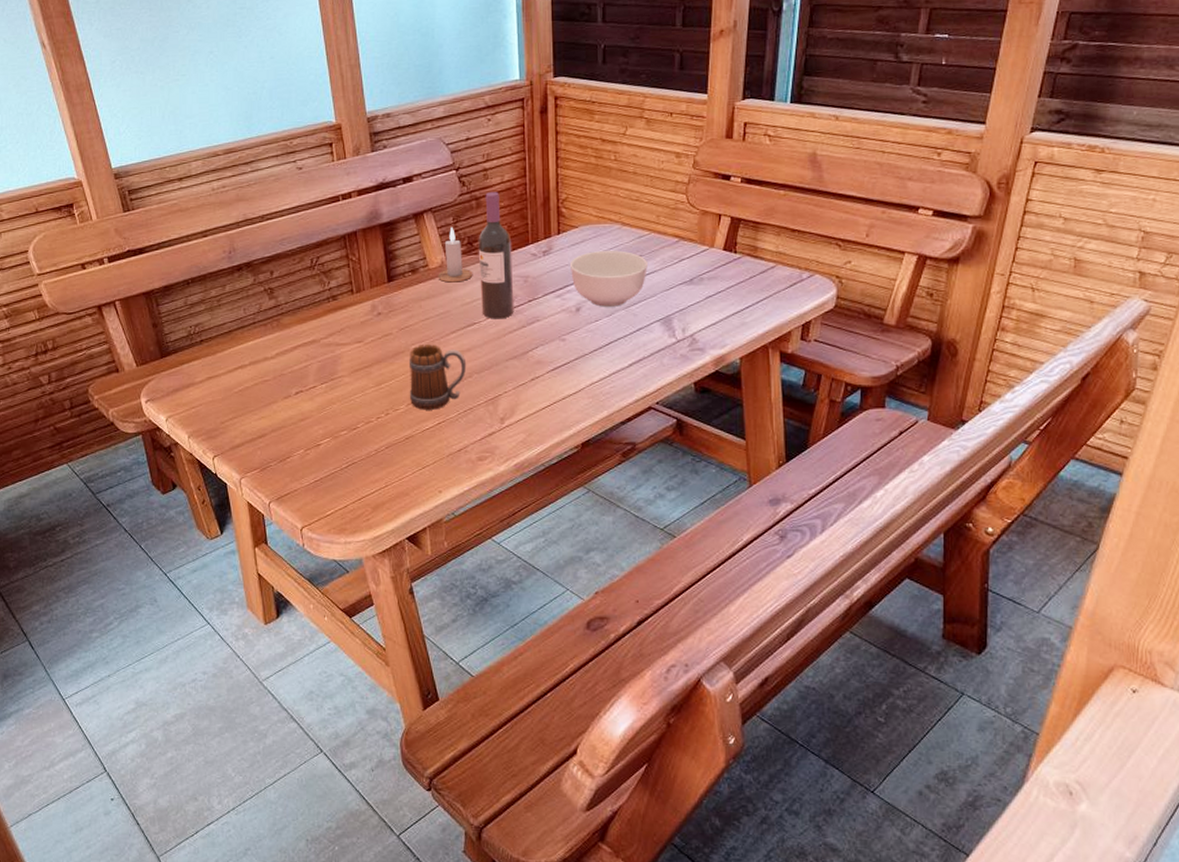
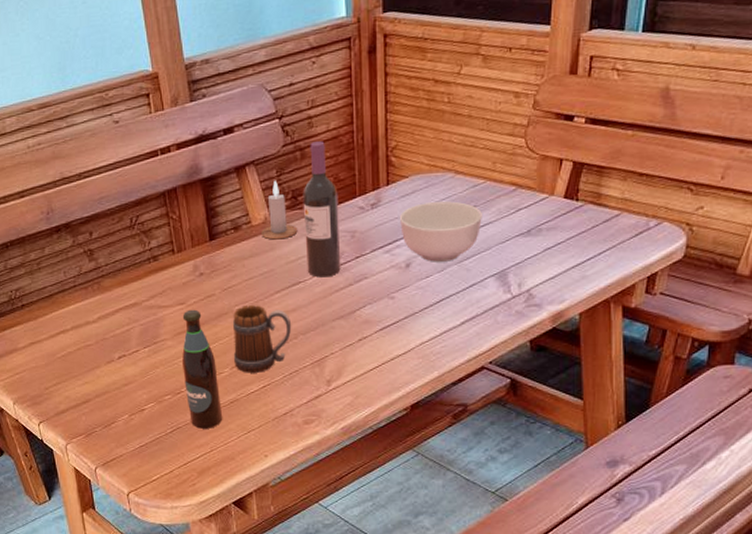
bottle: none [358,347,398,464] -> present [181,309,223,429]

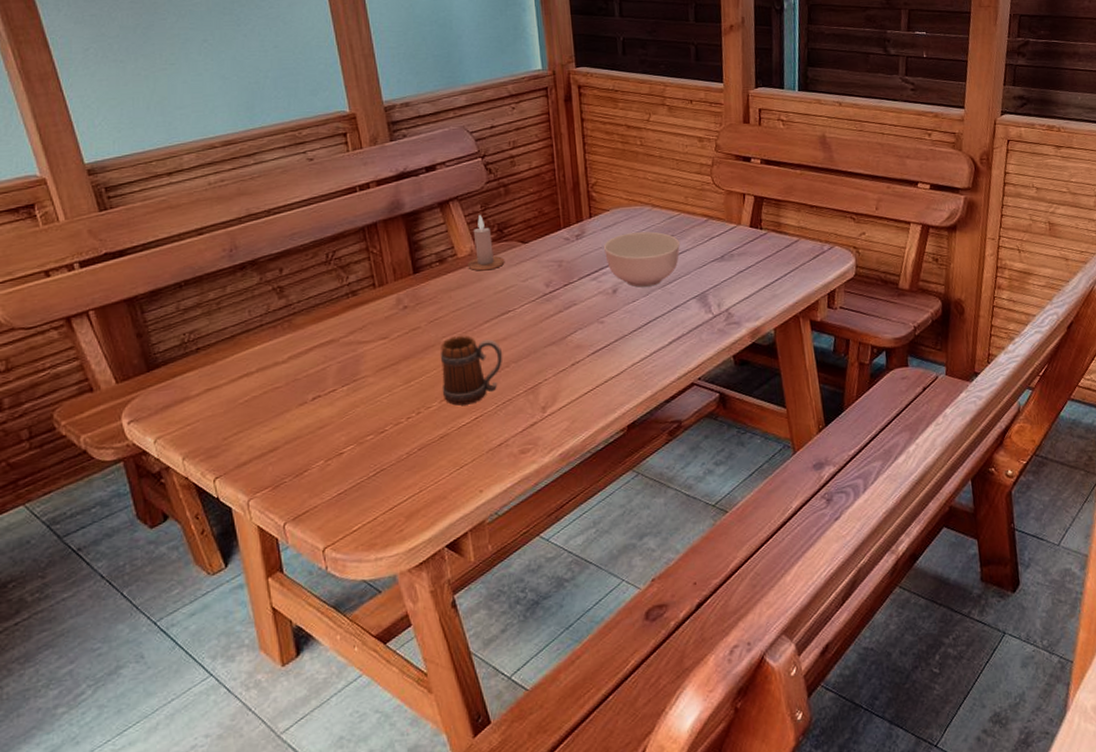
bottle: present [181,309,223,429] -> none [385,343,433,469]
wine bottle: present [302,141,341,278] -> none [508,178,550,306]

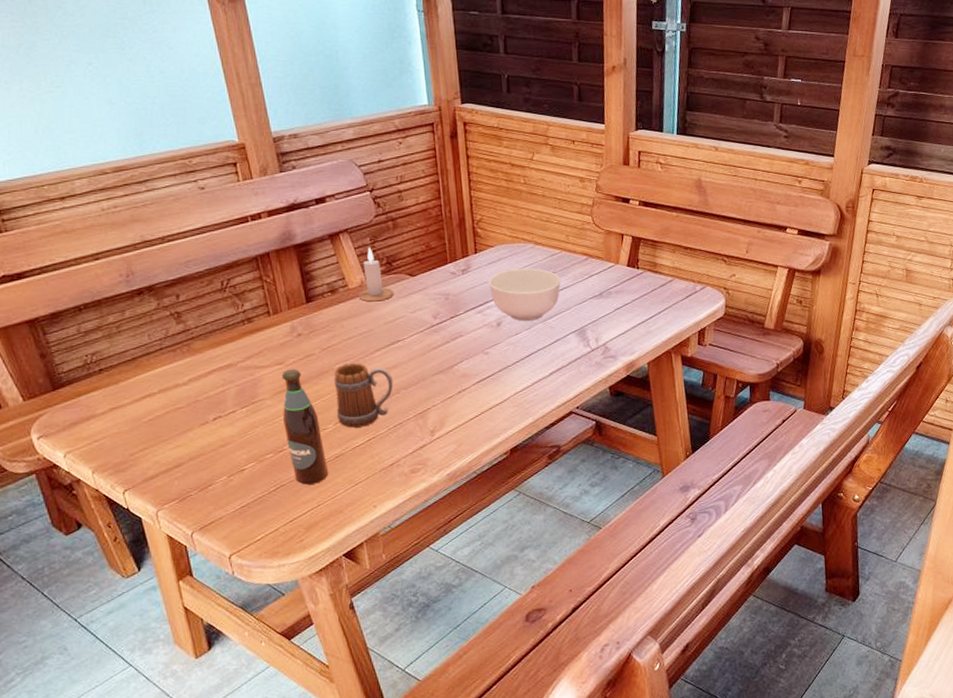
bottle: none [385,343,433,469] -> present [281,368,329,485]

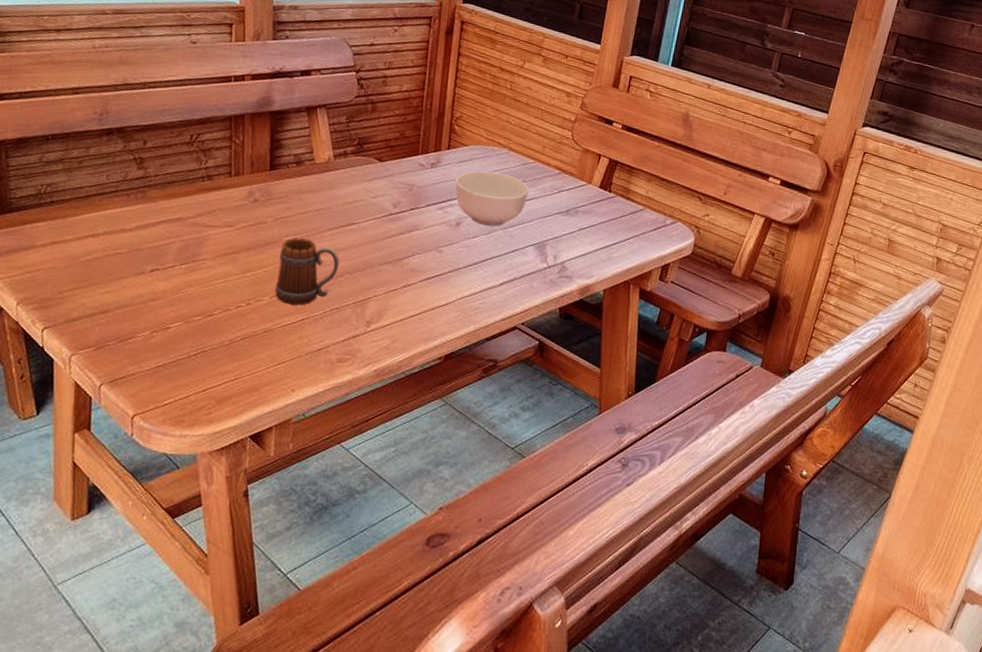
bottle: present [281,368,329,485] -> none [218,233,256,356]
candle: present [357,247,394,302] -> none [322,125,359,181]

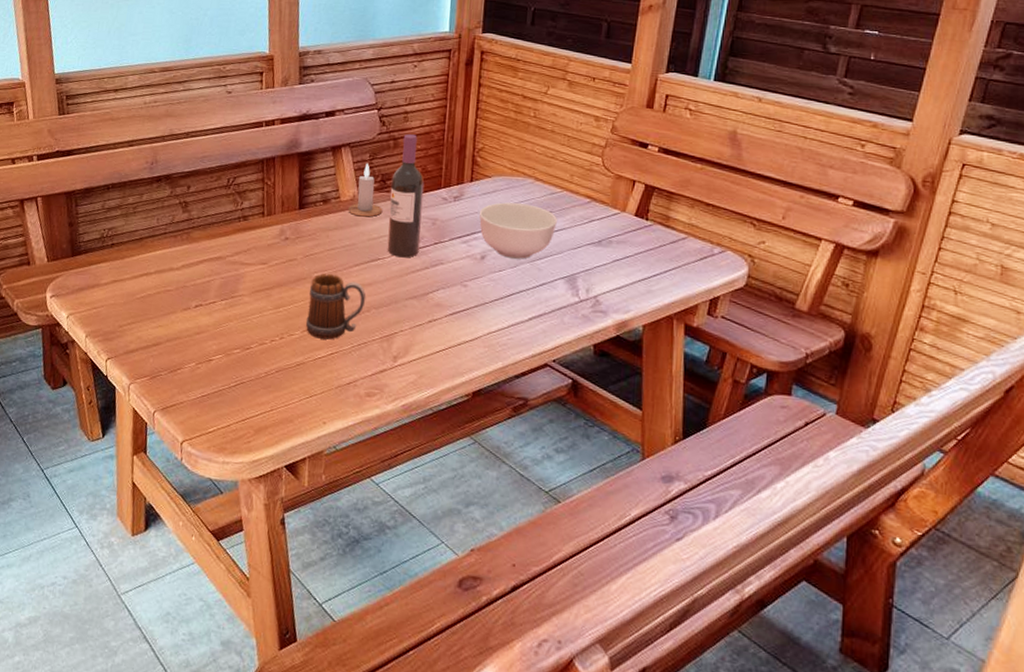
candle: none [322,125,359,181] -> present [347,163,383,217]
wine bottle: none [362,98,402,223] -> present [387,134,425,258]

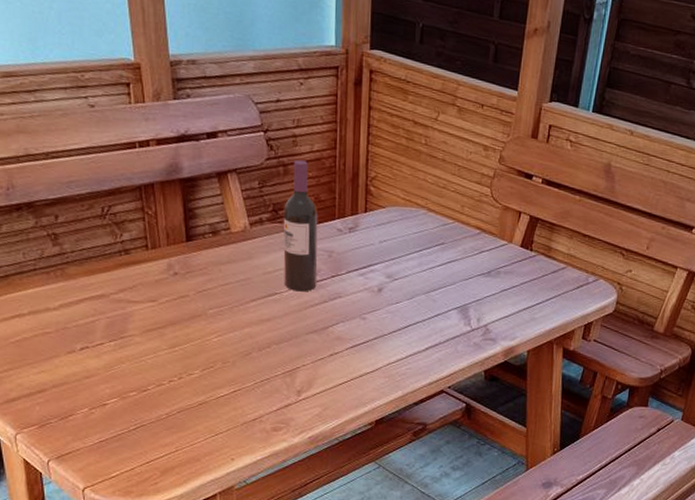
beer mug: present [305,273,366,340] -> none [204,309,266,377]
candle: present [347,163,383,217] -> none [239,191,277,250]
bowl: present [479,202,557,259] -> none [374,233,450,291]

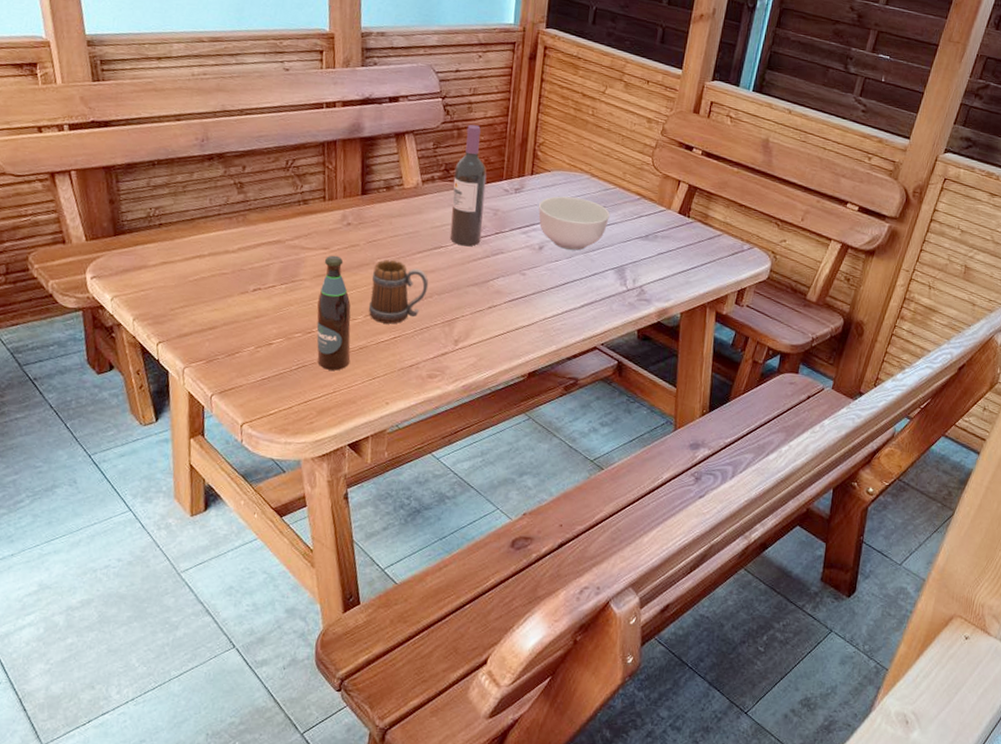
bottle: none [149,307,191,429] -> present [316,255,351,371]
beer mug: none [204,309,266,377] -> present [368,259,429,324]
bowl: none [374,233,450,291] -> present [538,196,610,251]

